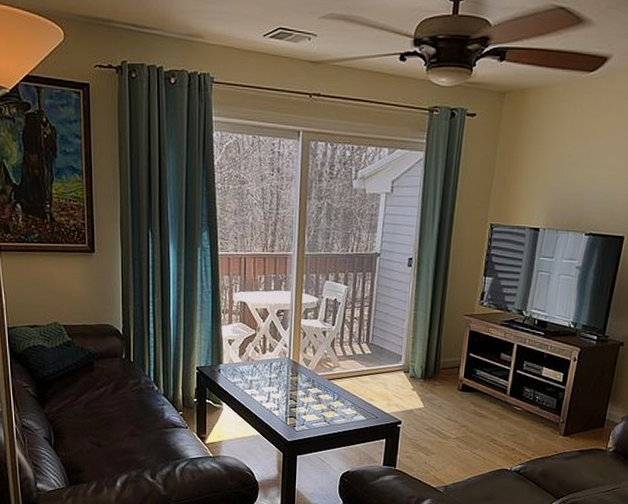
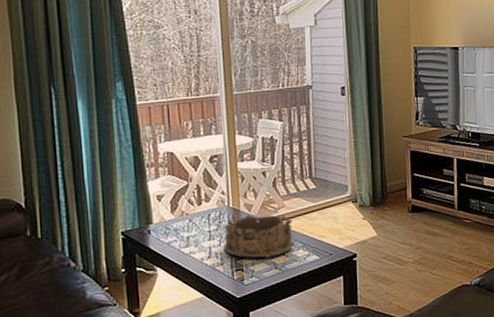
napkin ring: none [281,368,345,411] -> present [224,214,293,259]

